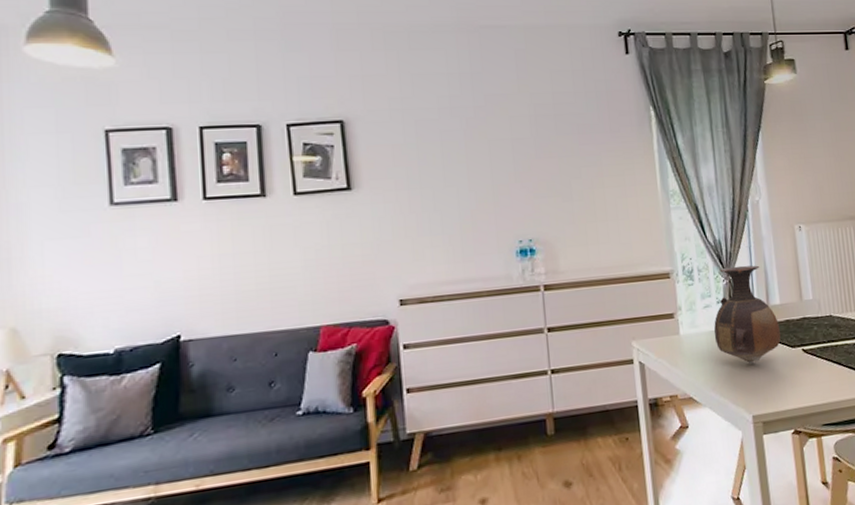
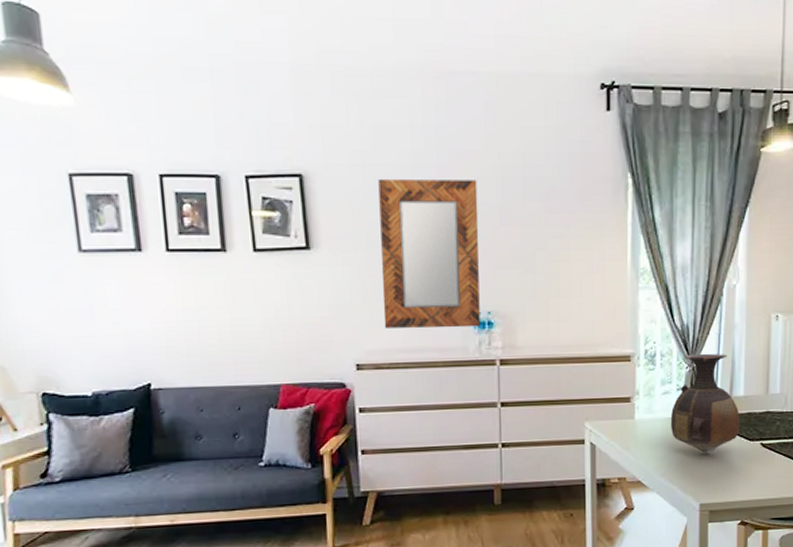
home mirror: none [417,118,523,262] -> present [378,180,480,329]

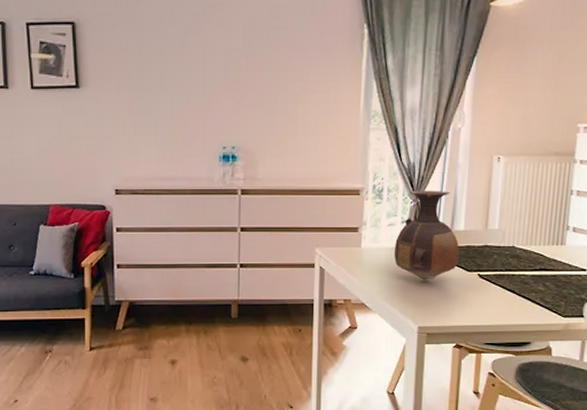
home mirror: present [378,180,480,329] -> none [140,28,227,160]

